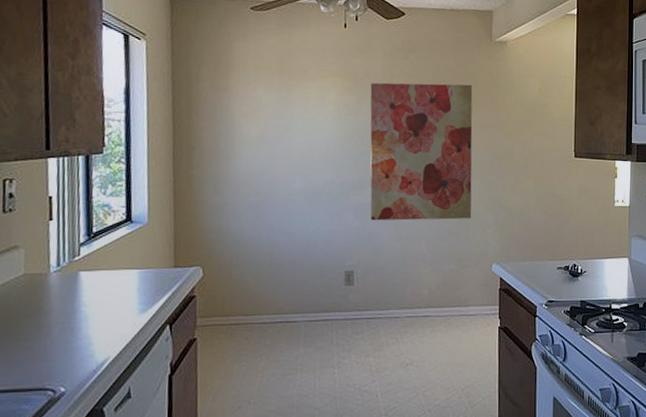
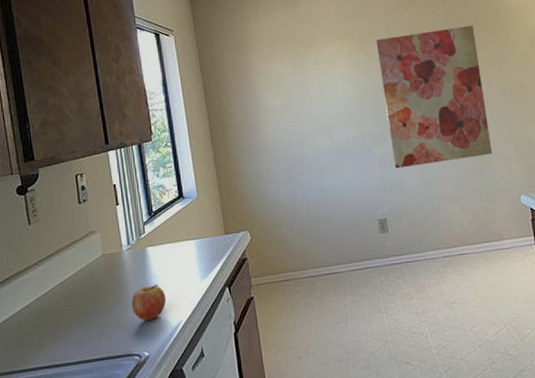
fruit: none [51,313,95,354] -> present [131,284,167,321]

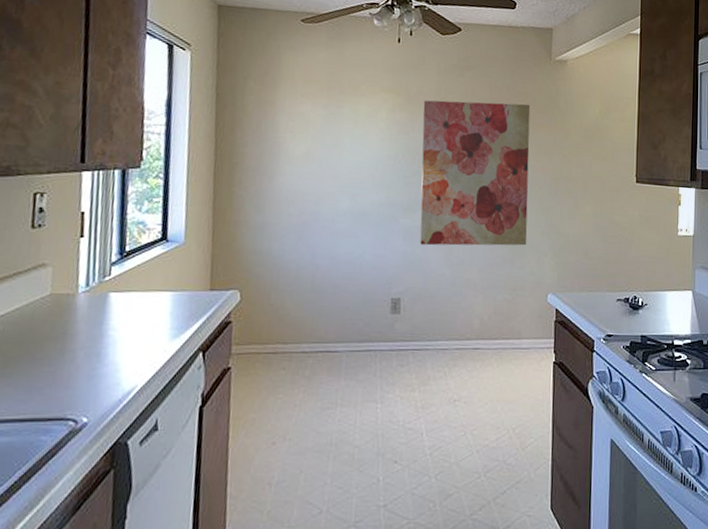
fruit: present [131,284,167,321] -> none [76,337,123,381]

